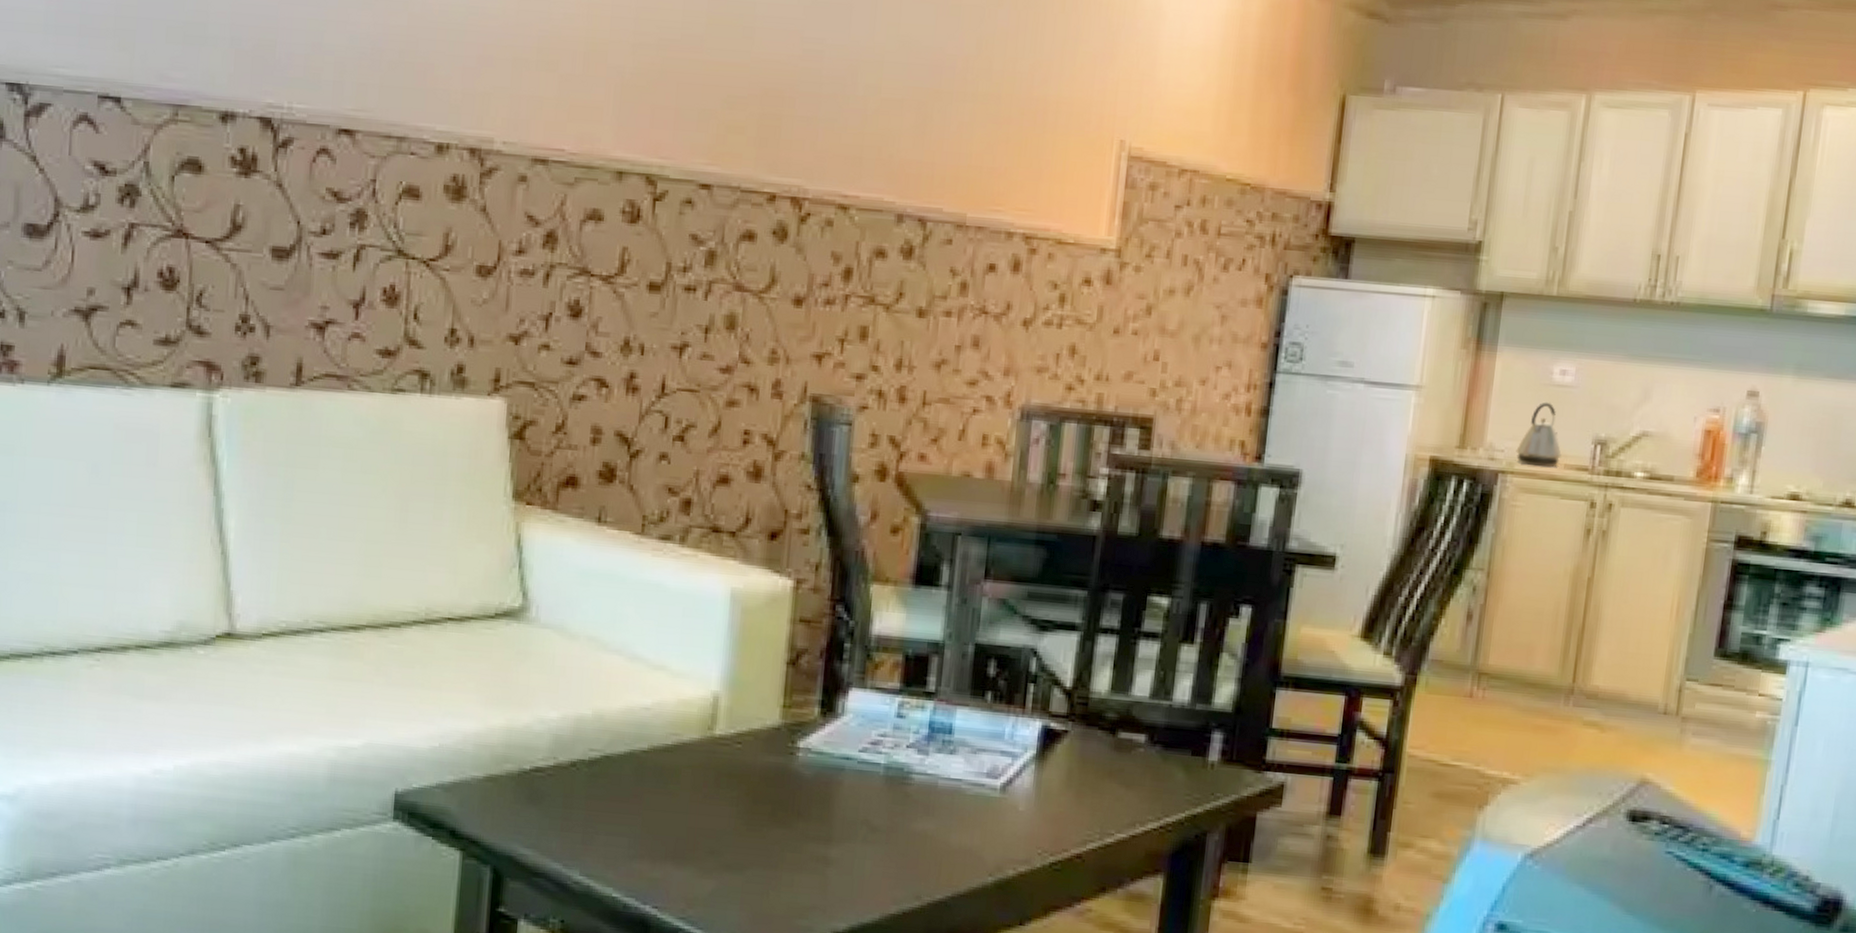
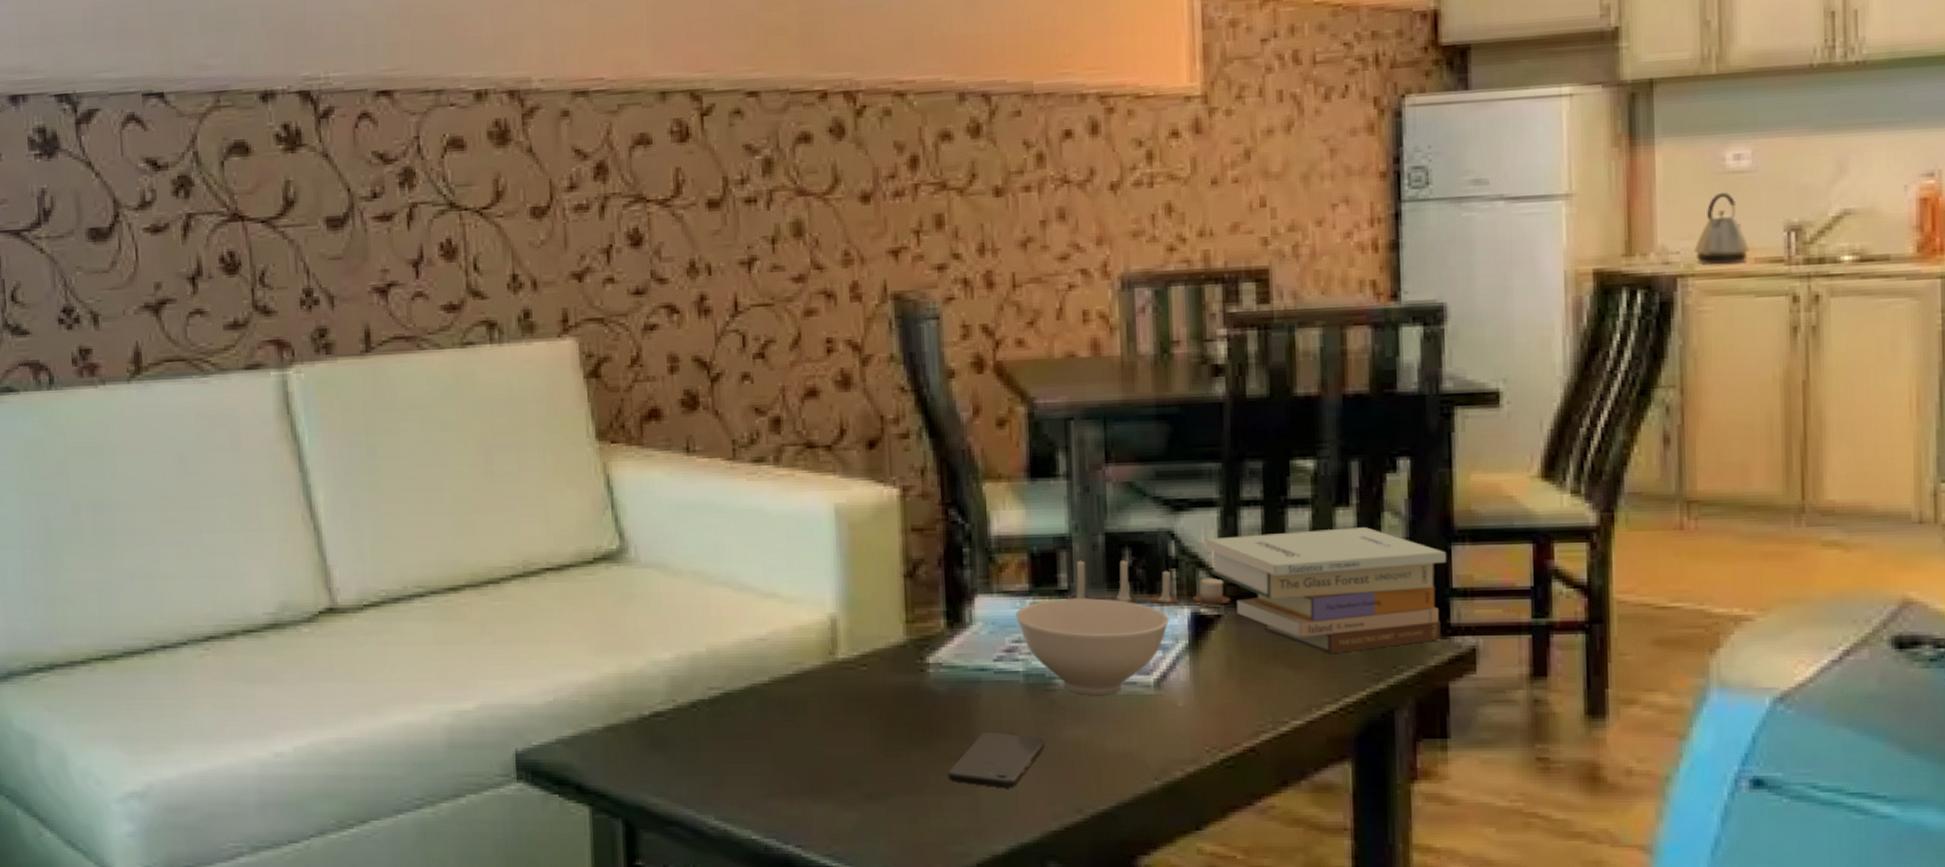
smartphone: none [803,816,895,872] -> present [948,731,1045,789]
bowl: none [884,700,1022,794] -> present [1016,598,1169,695]
candle: none [931,662,1079,722] -> present [1065,556,1231,605]
books: none [1062,659,1272,777] -> present [1204,527,1447,653]

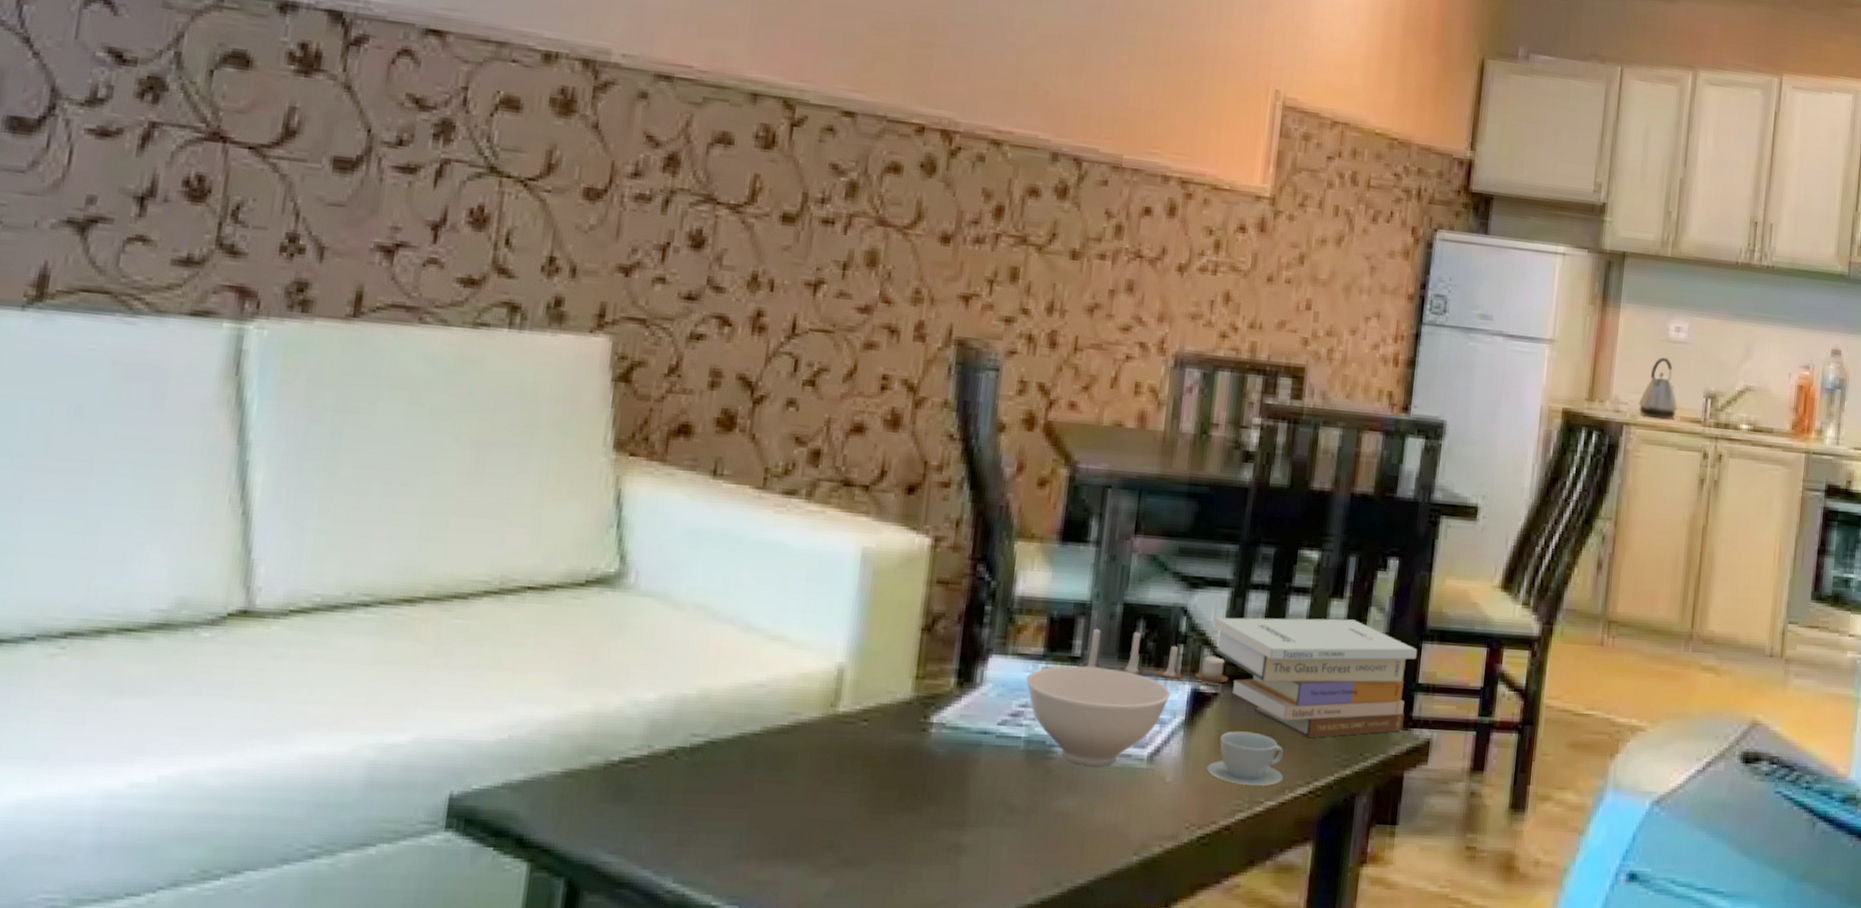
smartphone: present [948,731,1045,789] -> none [933,797,1035,859]
teacup: none [1220,651,1308,705] -> present [1207,731,1284,786]

